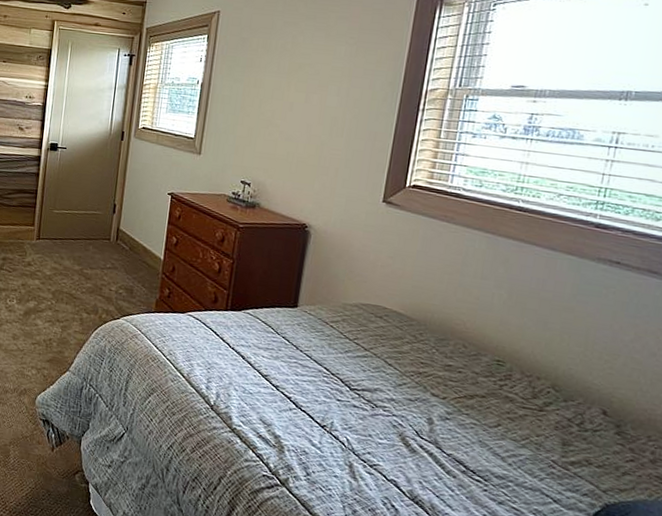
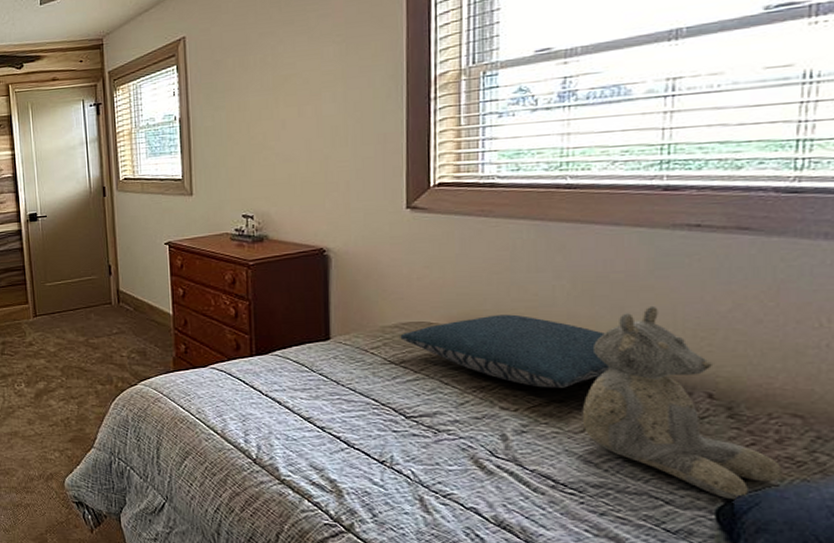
pillow: none [358,310,528,386] -> present [400,314,610,388]
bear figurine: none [497,325,652,508] -> present [582,305,782,500]

